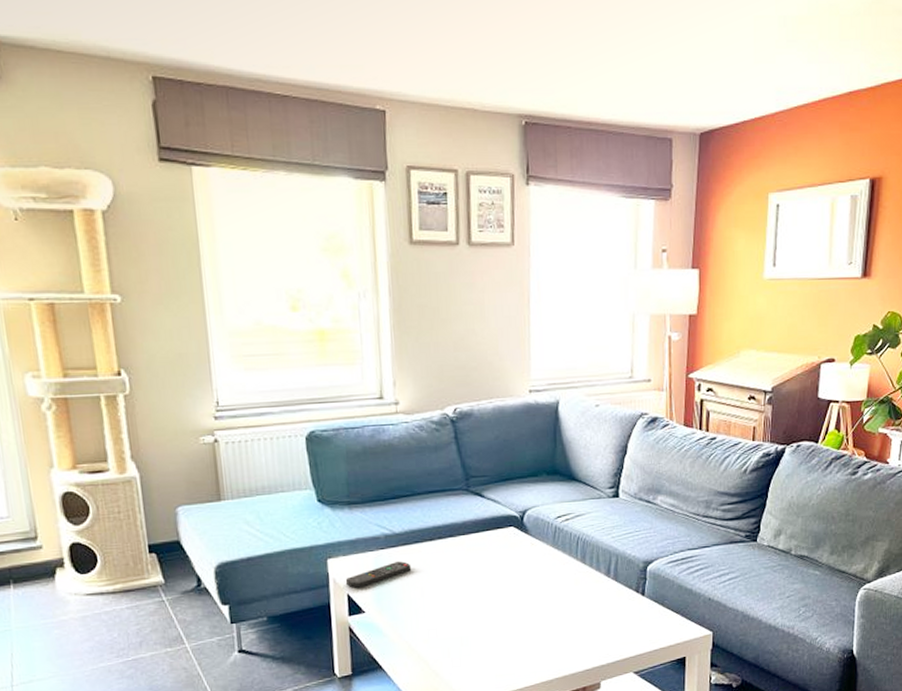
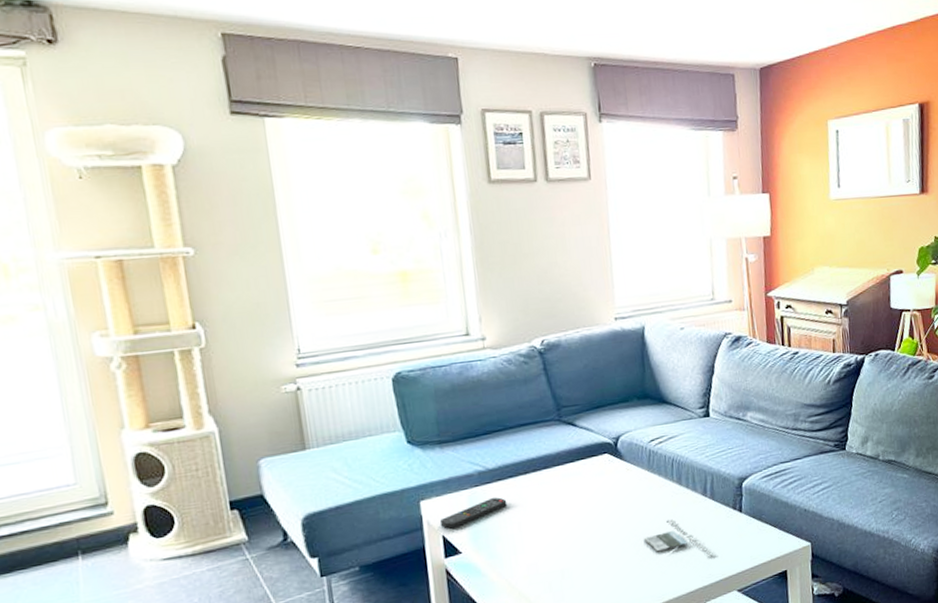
magazine: none [543,597,613,638] -> present [643,519,715,558]

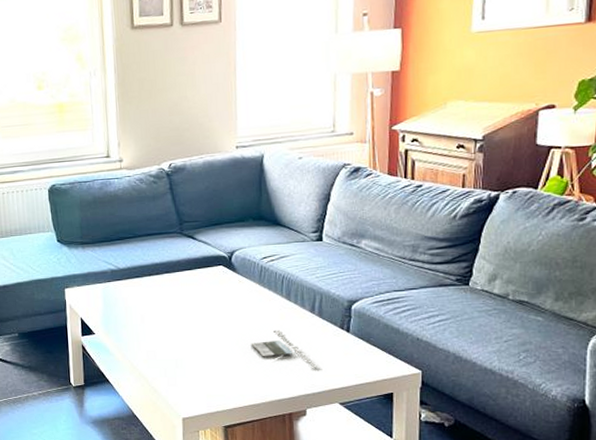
remote control: present [439,497,507,530] -> none [79,293,133,314]

